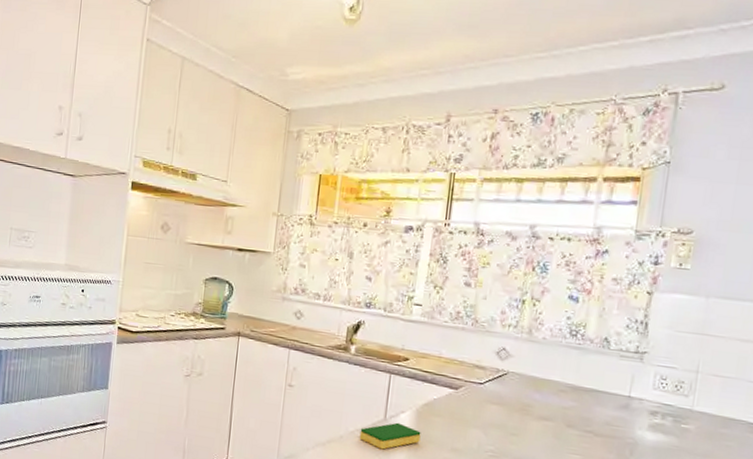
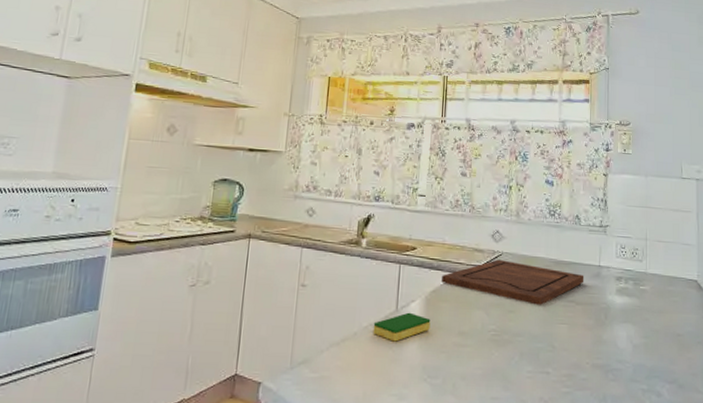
cutting board: none [435,378,608,432] -> present [442,259,584,305]

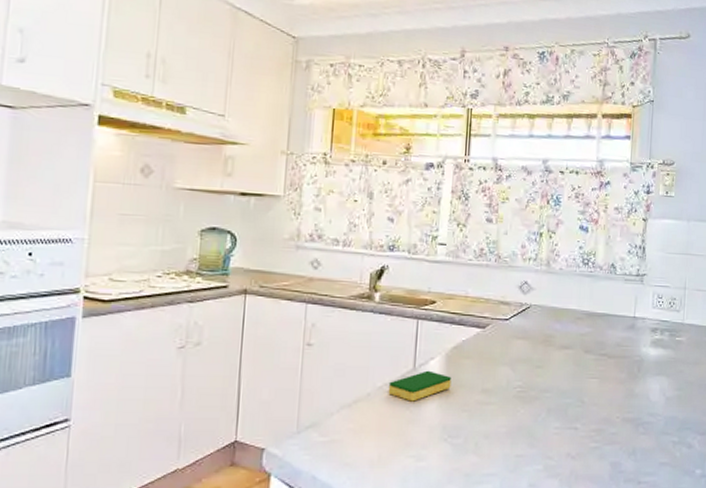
cutting board: present [442,259,584,305] -> none [464,312,618,359]

